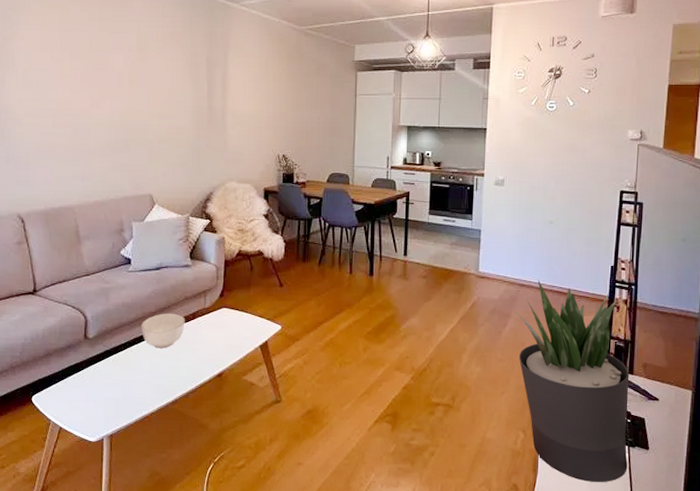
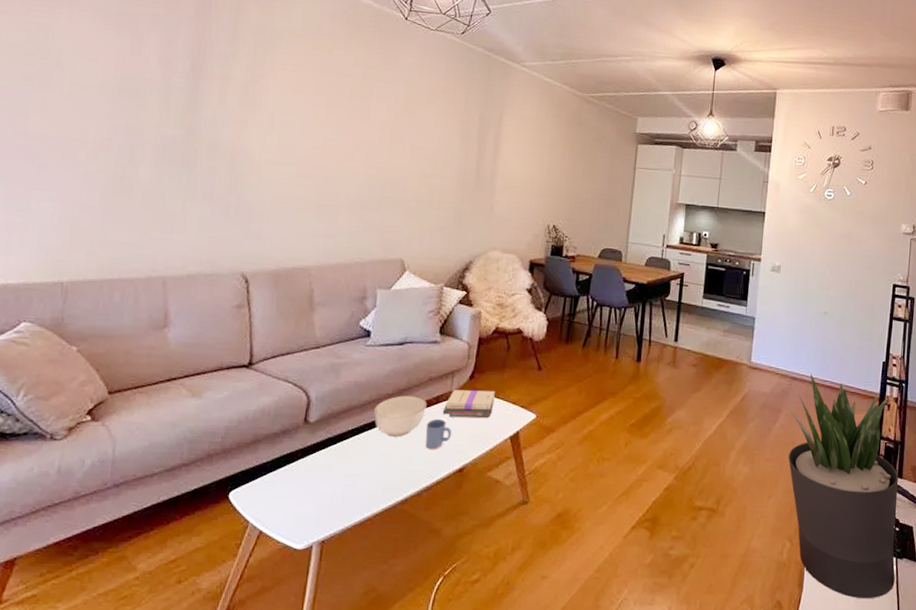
mug: none [186,332,209,358] -> present [425,418,452,449]
books: none [200,306,243,331] -> present [443,390,495,418]

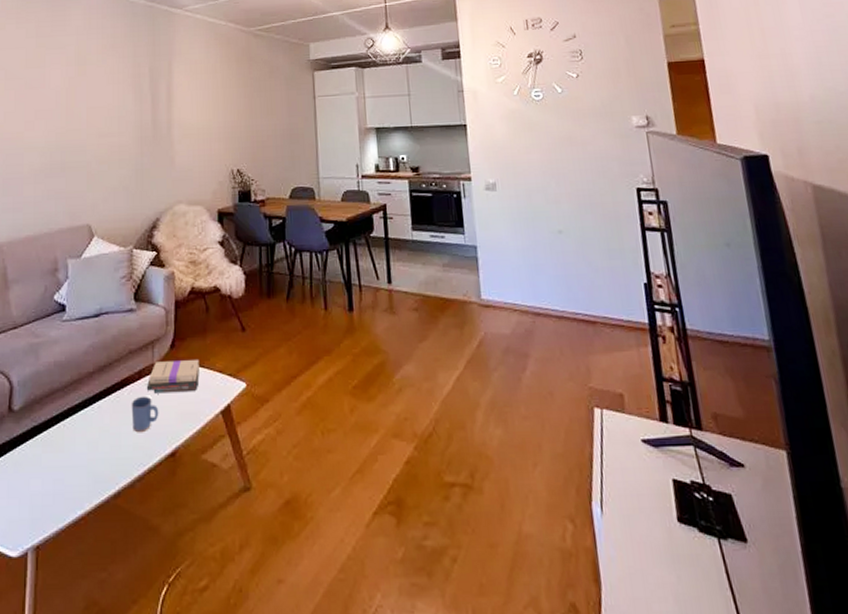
bowl: present [374,395,428,437] -> none [77,372,130,421]
planter: present [786,374,899,599] -> none [534,306,724,598]

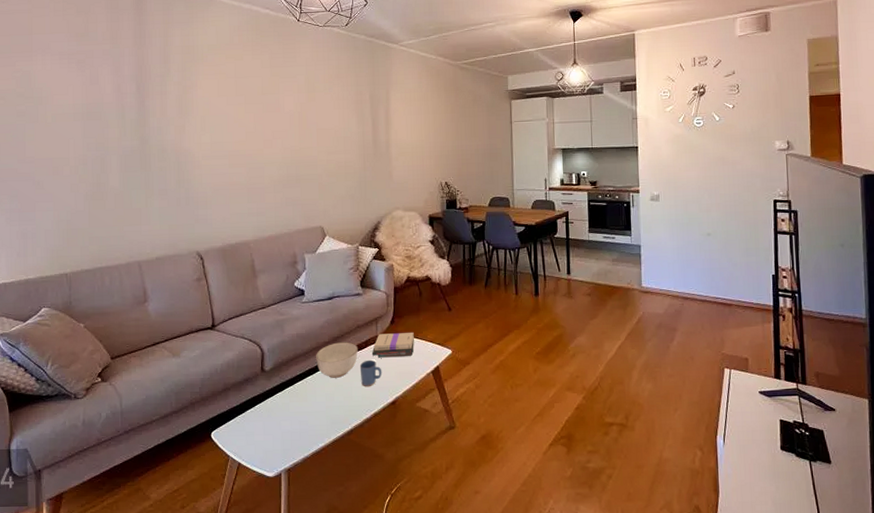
bowl: none [77,372,130,421] -> present [316,342,359,378]

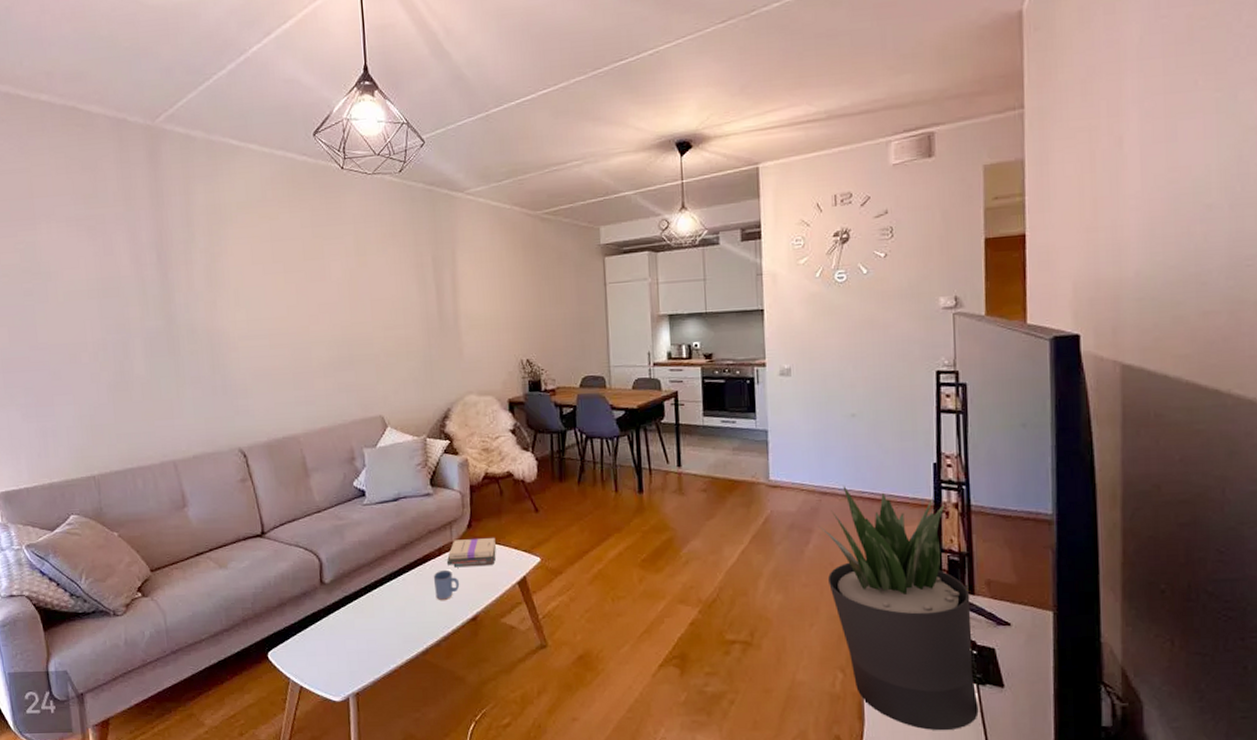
bowl: present [316,342,359,378] -> none [382,549,431,591]
planter: none [681,292,811,501] -> present [819,486,979,731]

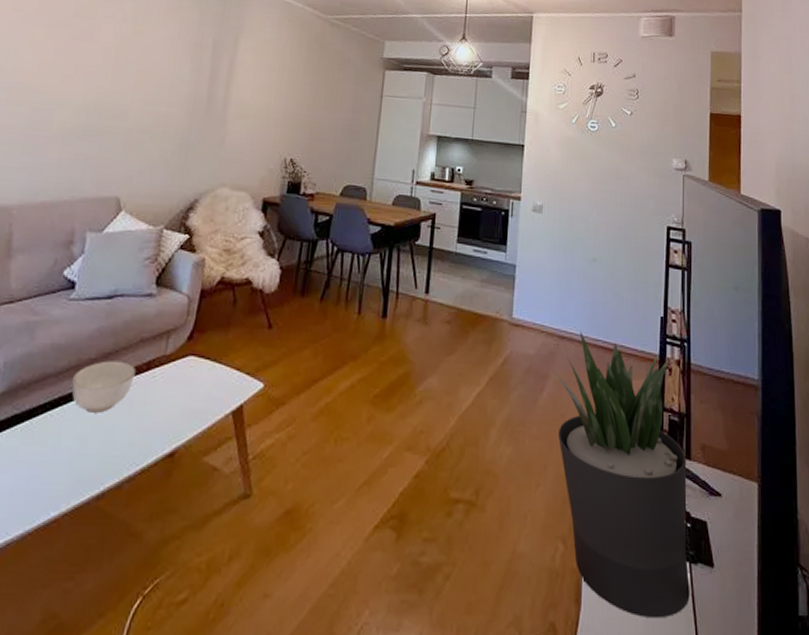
bowl: none [382,549,431,591] -> present [71,360,137,413]
mug: present [433,569,460,600] -> none [130,389,164,428]
books: present [447,537,496,568] -> none [154,353,217,388]

